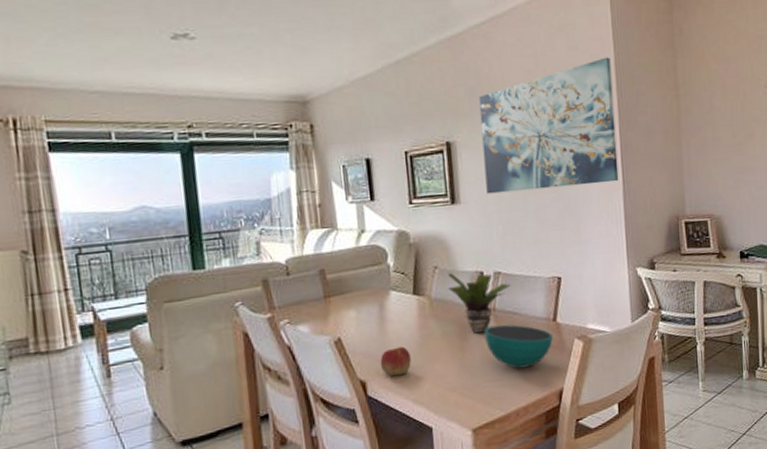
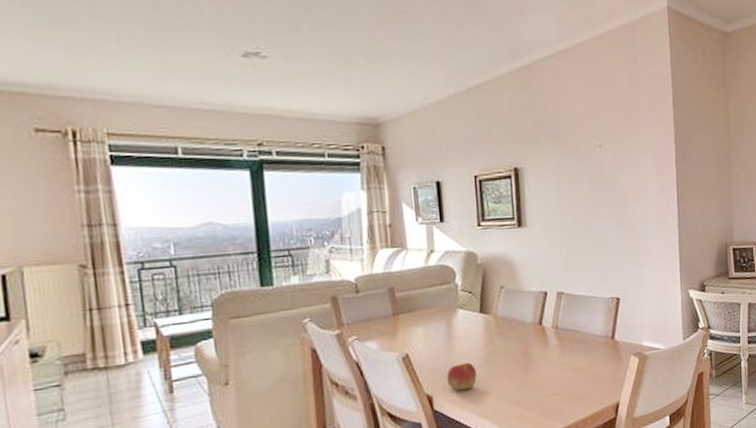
potted plant: present [448,273,511,334] -> none [513,293,573,351]
wall art: present [478,57,619,194] -> none [545,93,674,219]
bowl: present [485,324,554,369] -> none [547,342,612,384]

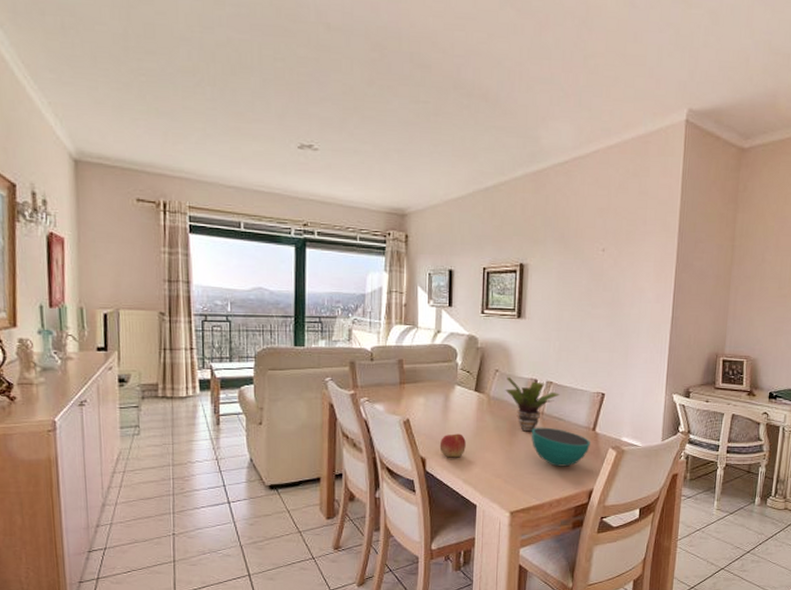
potted plant: none [513,293,573,351] -> present [505,377,560,432]
bowl: none [547,342,612,384] -> present [532,427,591,467]

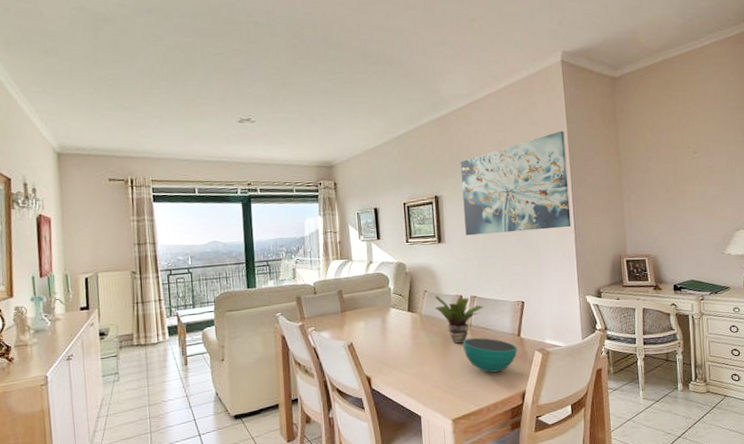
apple: present [439,433,466,458] -> none [381,351,406,375]
wall art: none [550,204,676,317] -> present [460,131,571,236]

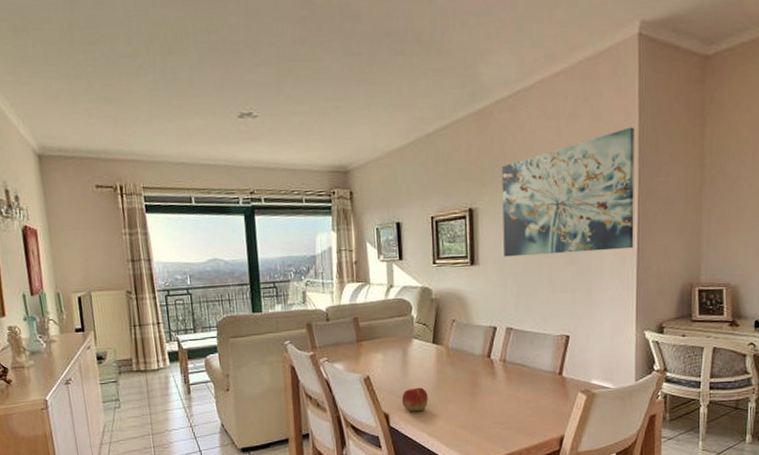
apple: none [381,351,406,375] -> present [401,387,428,412]
potted plant: present [435,296,484,344] -> none [464,326,521,381]
bowl: present [463,337,518,373] -> none [495,375,559,415]

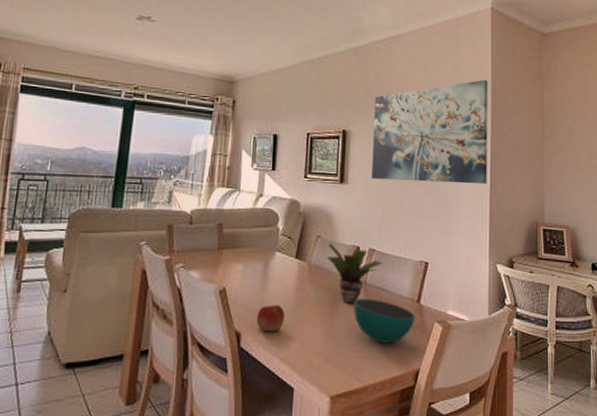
potted plant: none [464,326,521,381] -> present [327,244,382,303]
bowl: none [495,375,559,415] -> present [354,298,416,343]

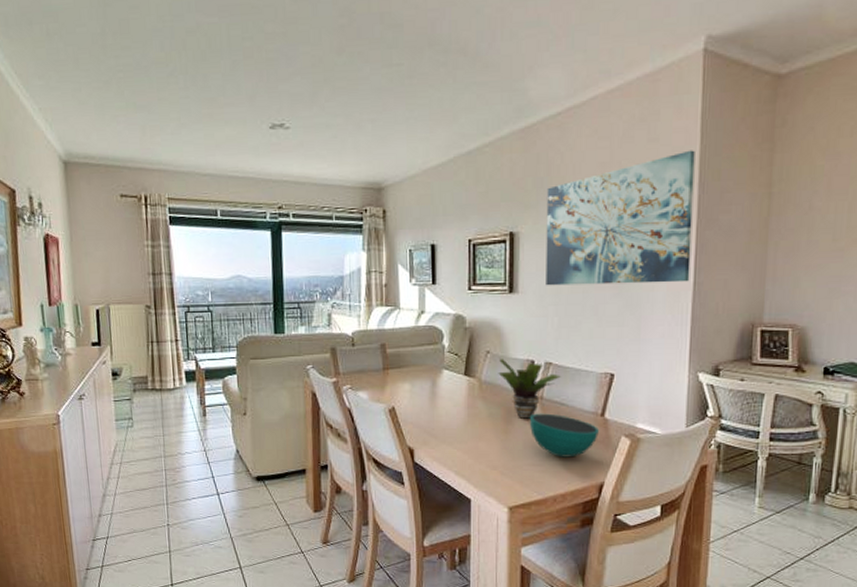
apple: present [256,305,285,332] -> none [428,422,457,448]

